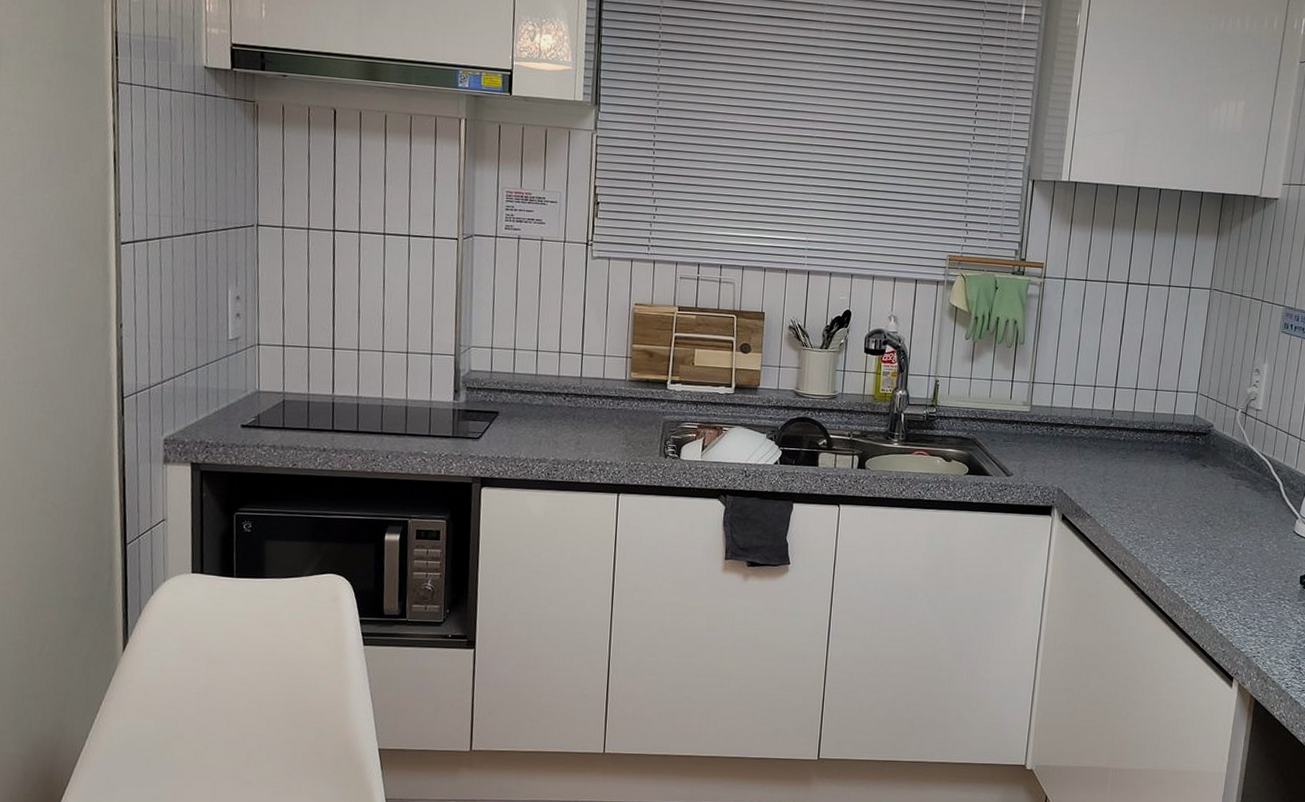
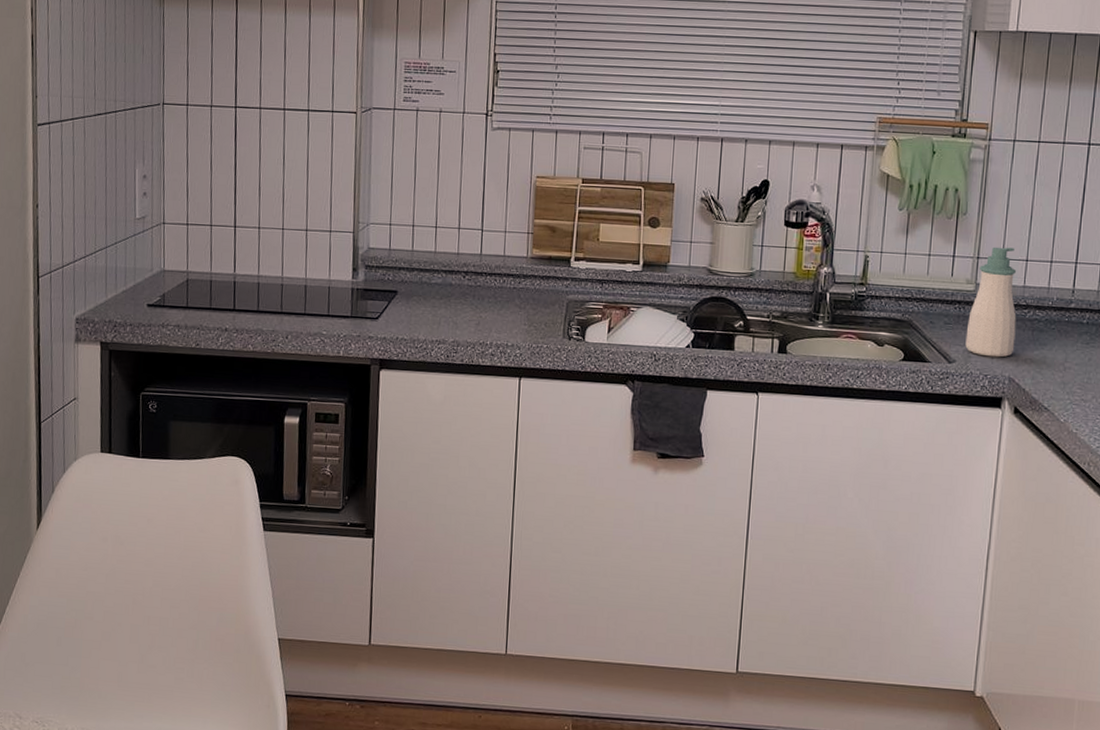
soap bottle: none [1021,373,1066,471] -> present [965,246,1017,358]

